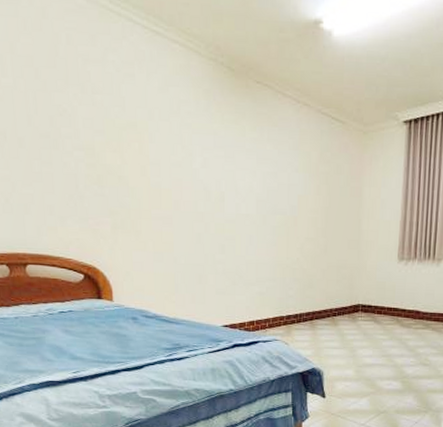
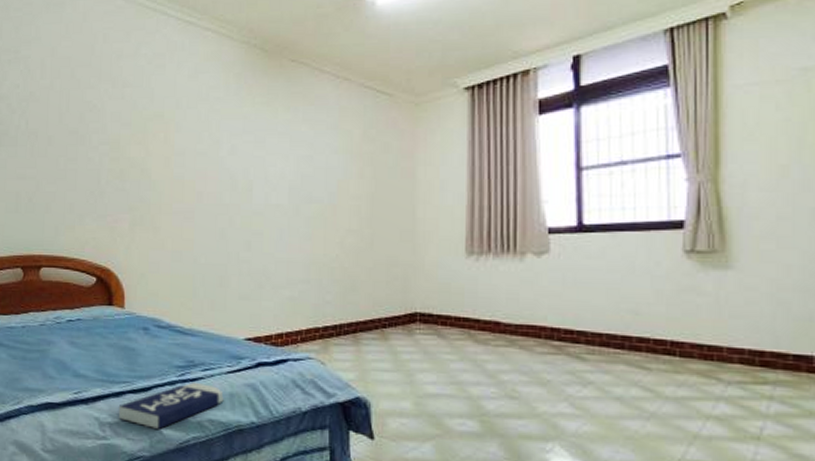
book: none [115,360,207,399] -> present [118,381,224,430]

